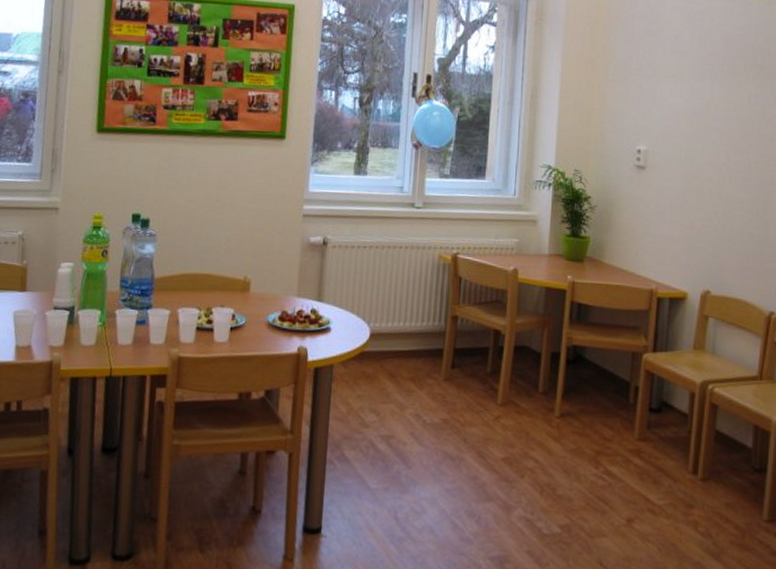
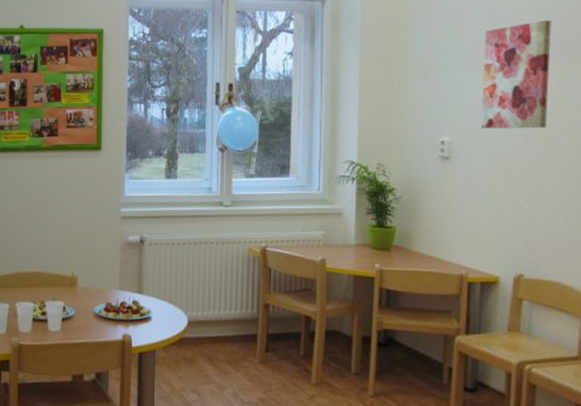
wall art: none [677,32,746,143] -> present [481,20,552,129]

